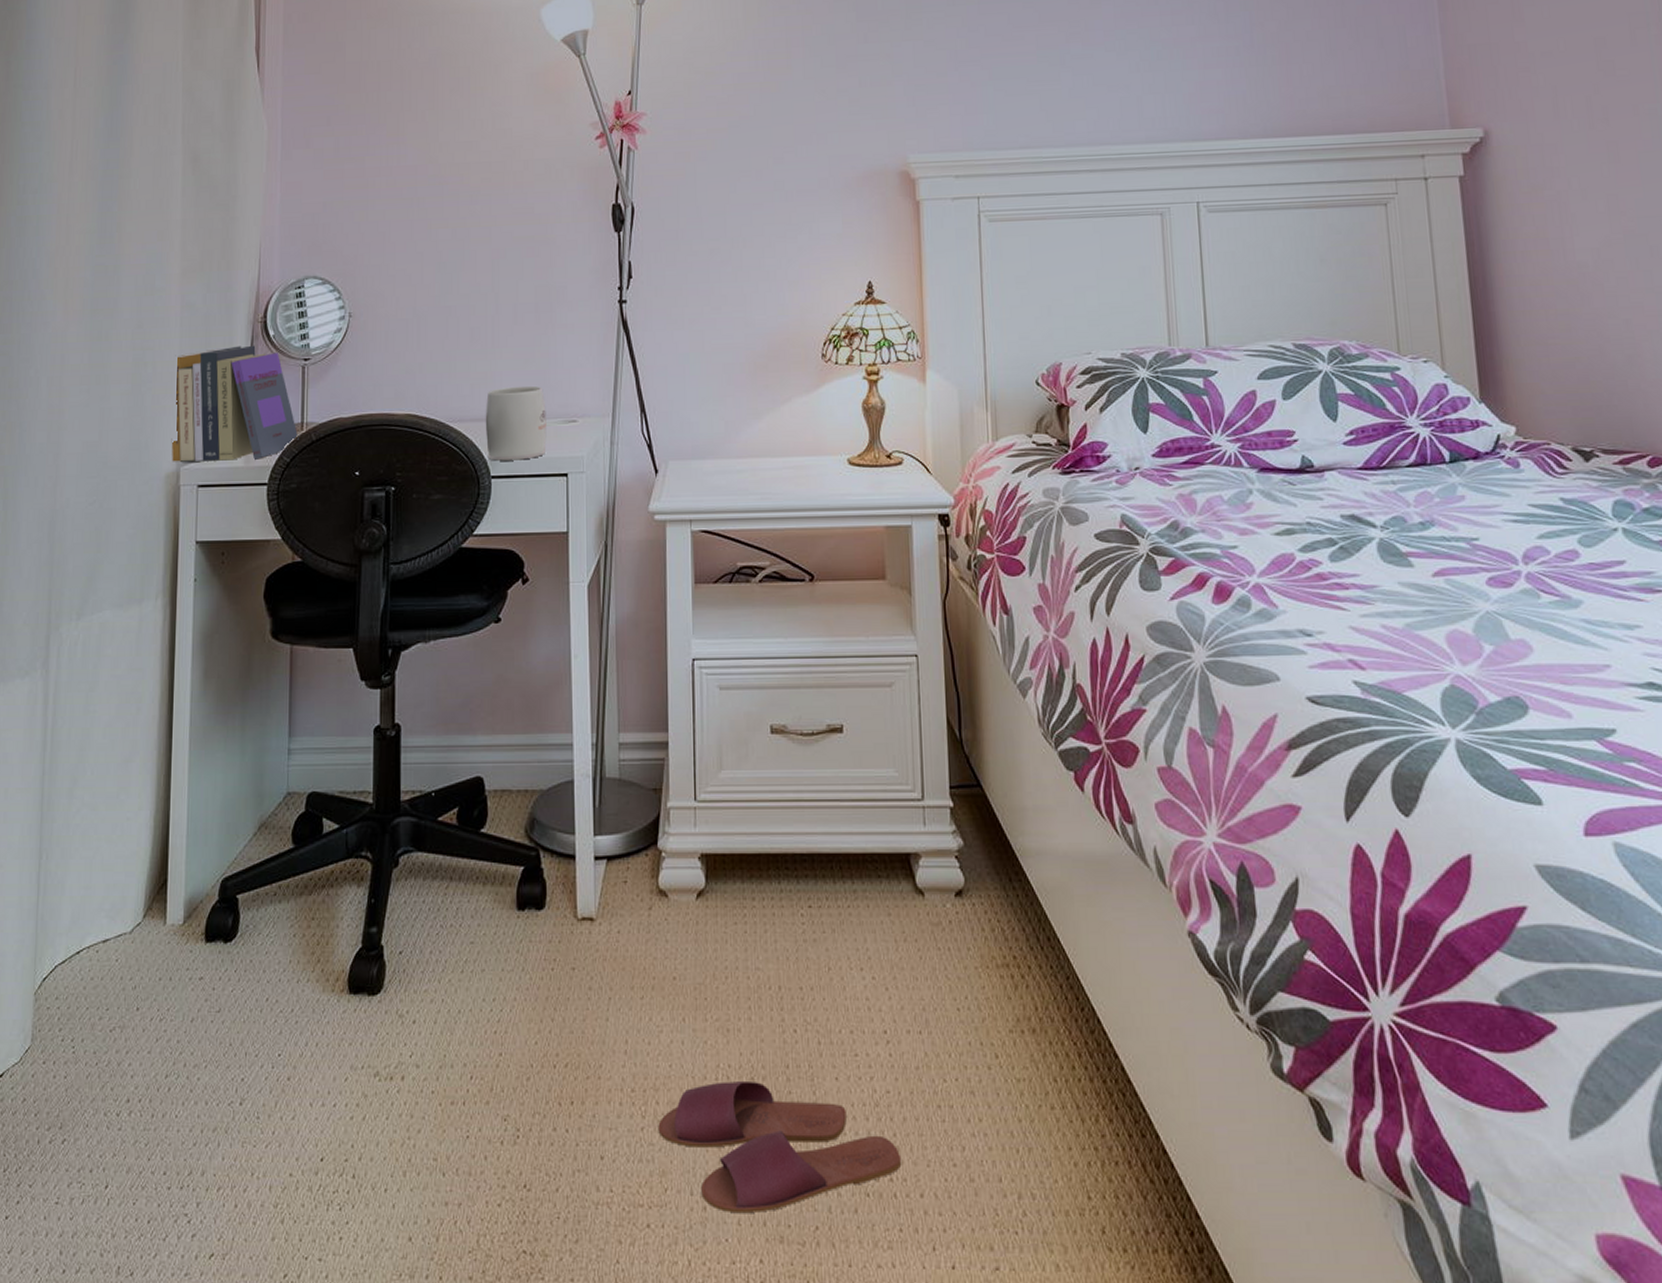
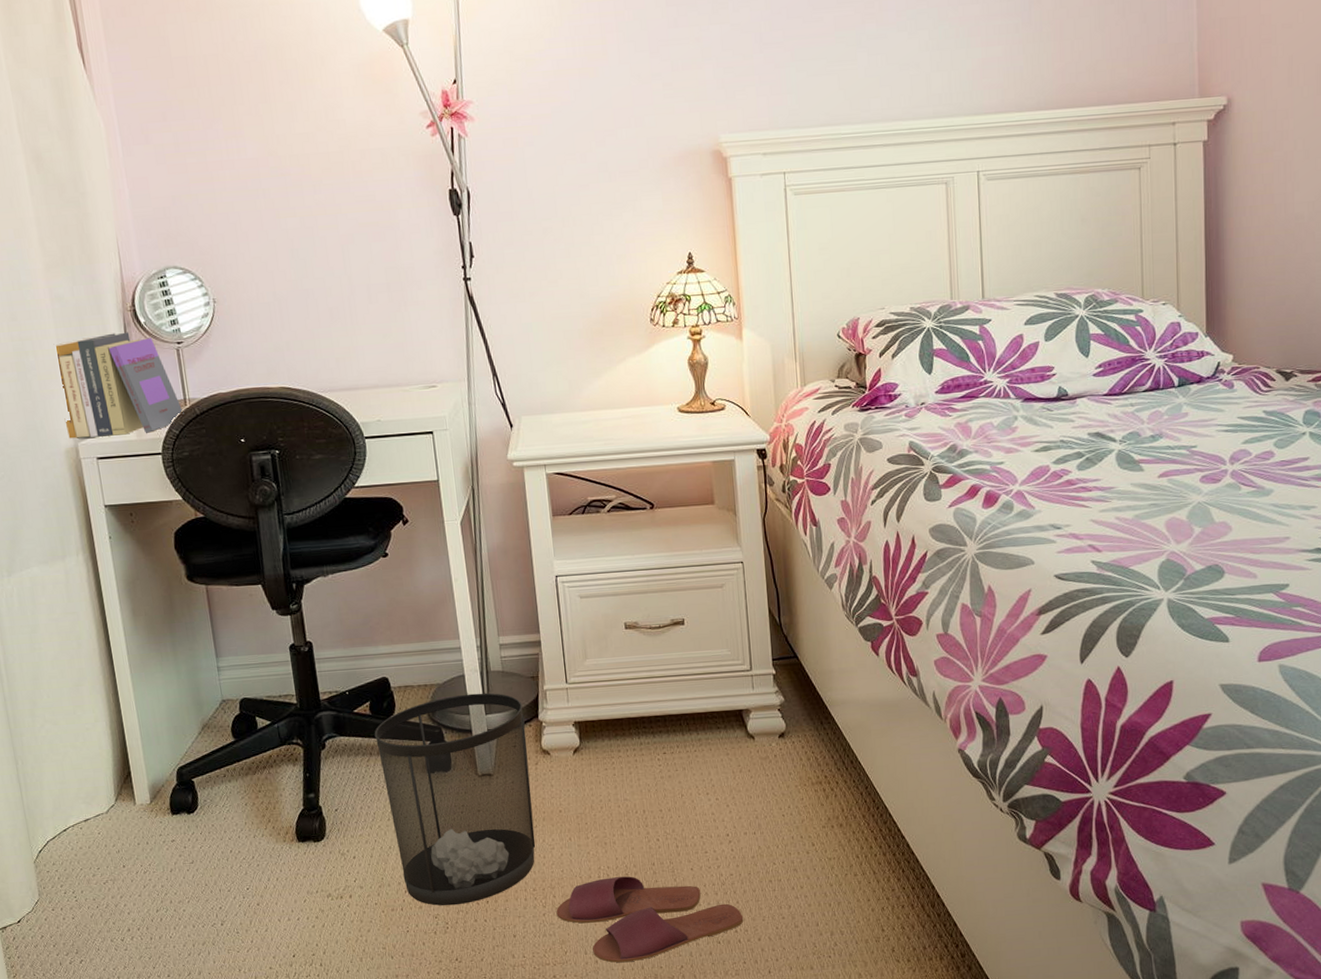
waste bin: none [458,806,641,1104] -> present [374,693,536,906]
mug: present [485,385,547,461] -> none [351,357,412,424]

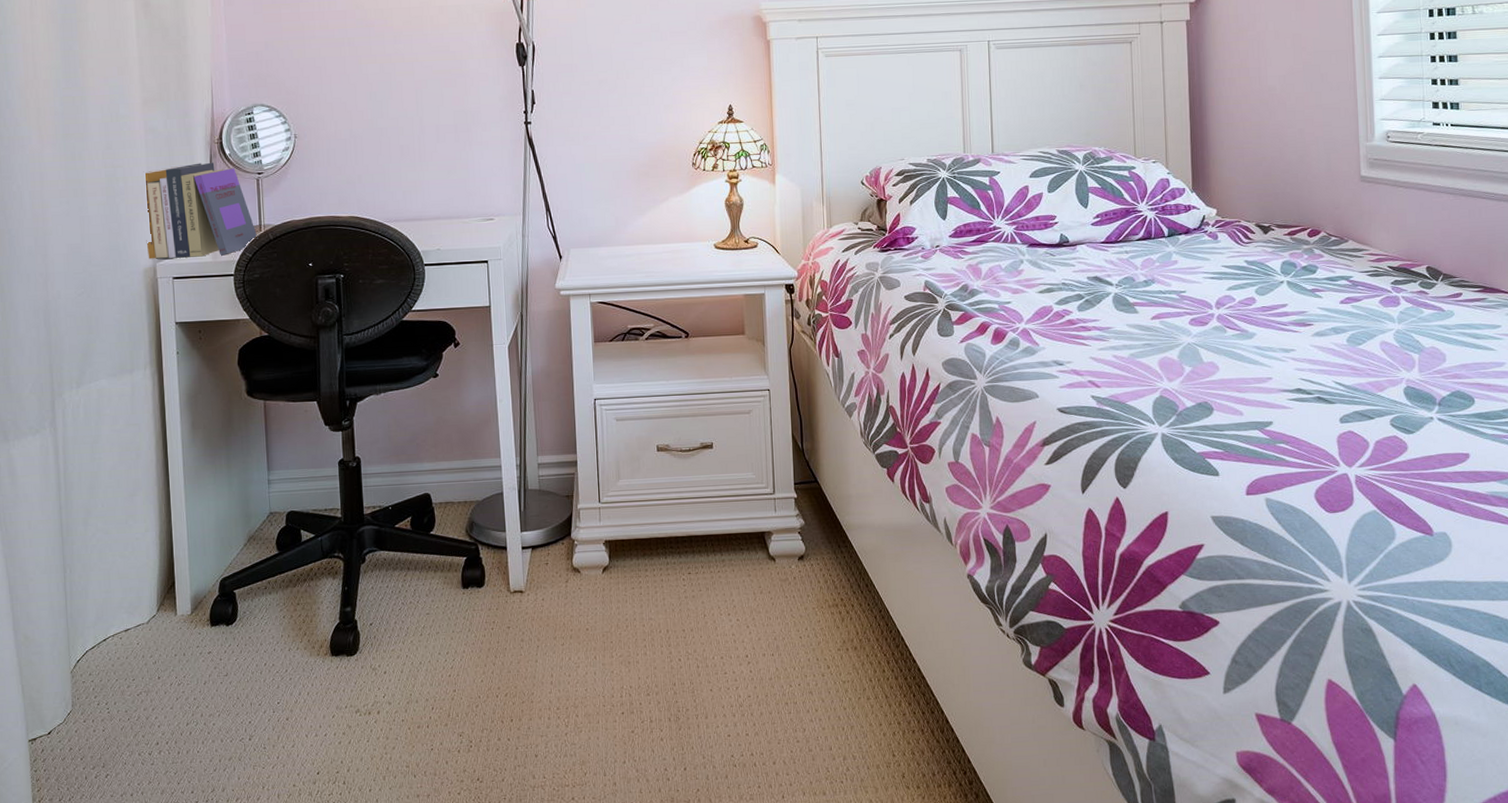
waste bin: present [374,693,536,906] -> none [413,510,562,724]
slippers: present [556,876,744,963] -> none [578,696,760,785]

